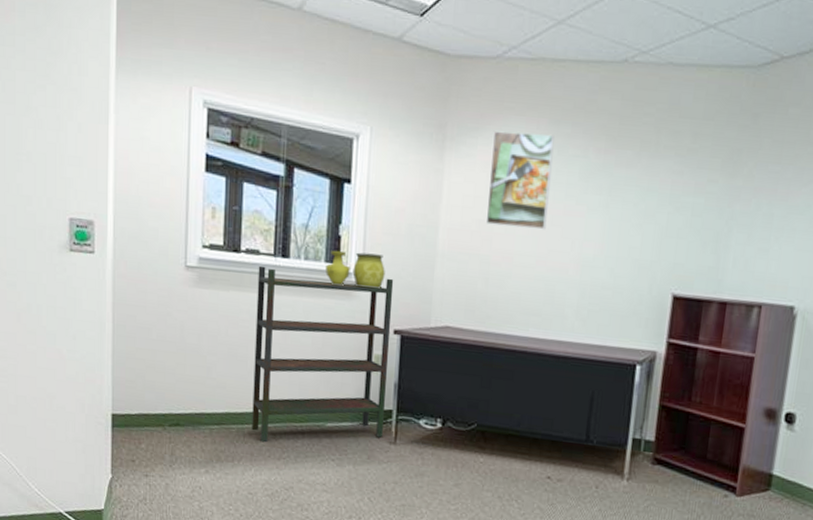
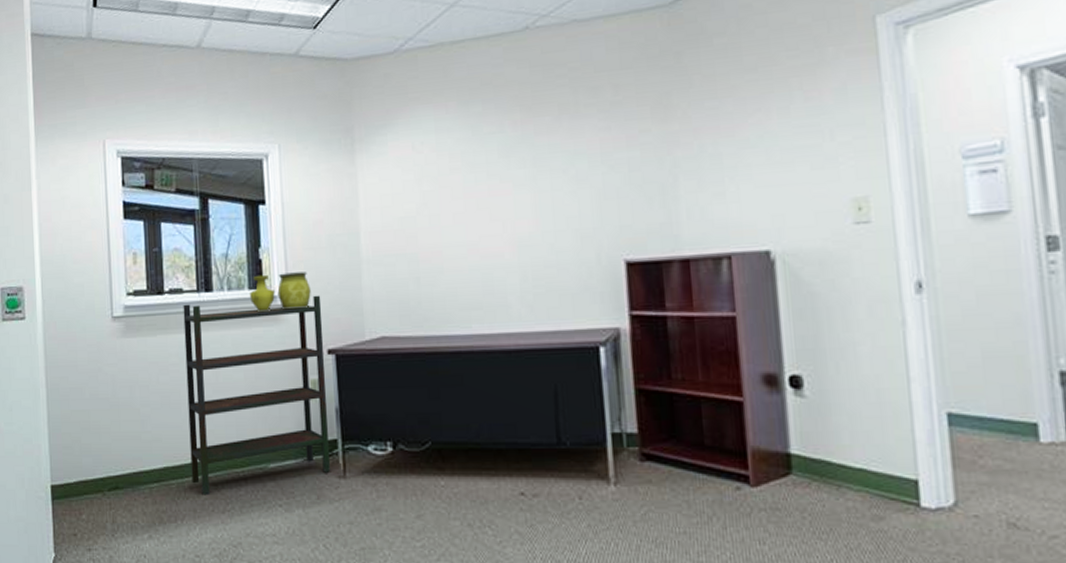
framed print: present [485,130,555,230] -> none [401,116,472,221]

